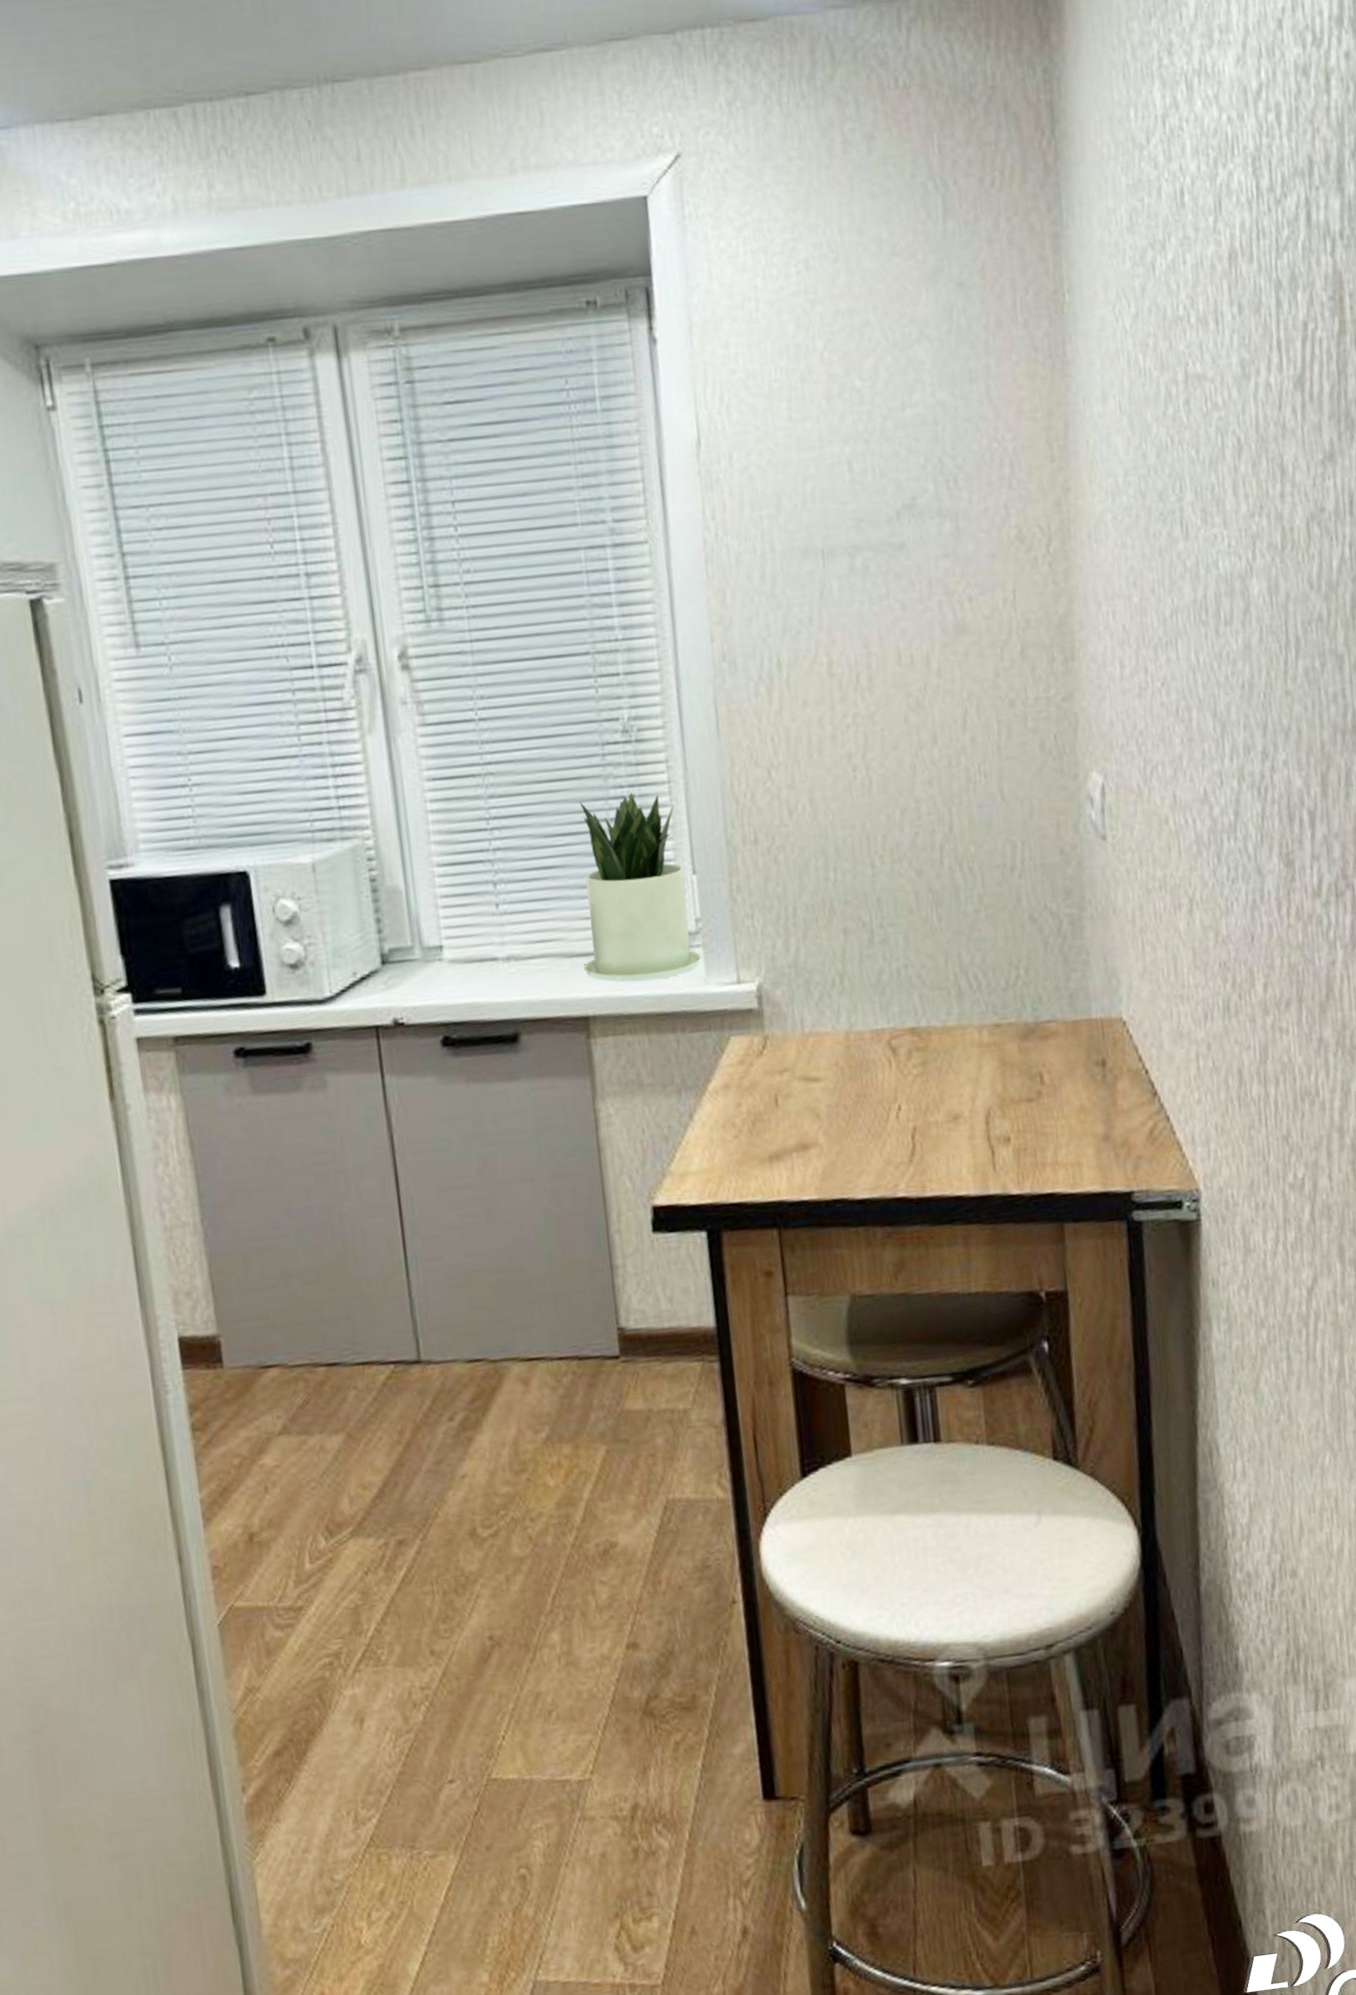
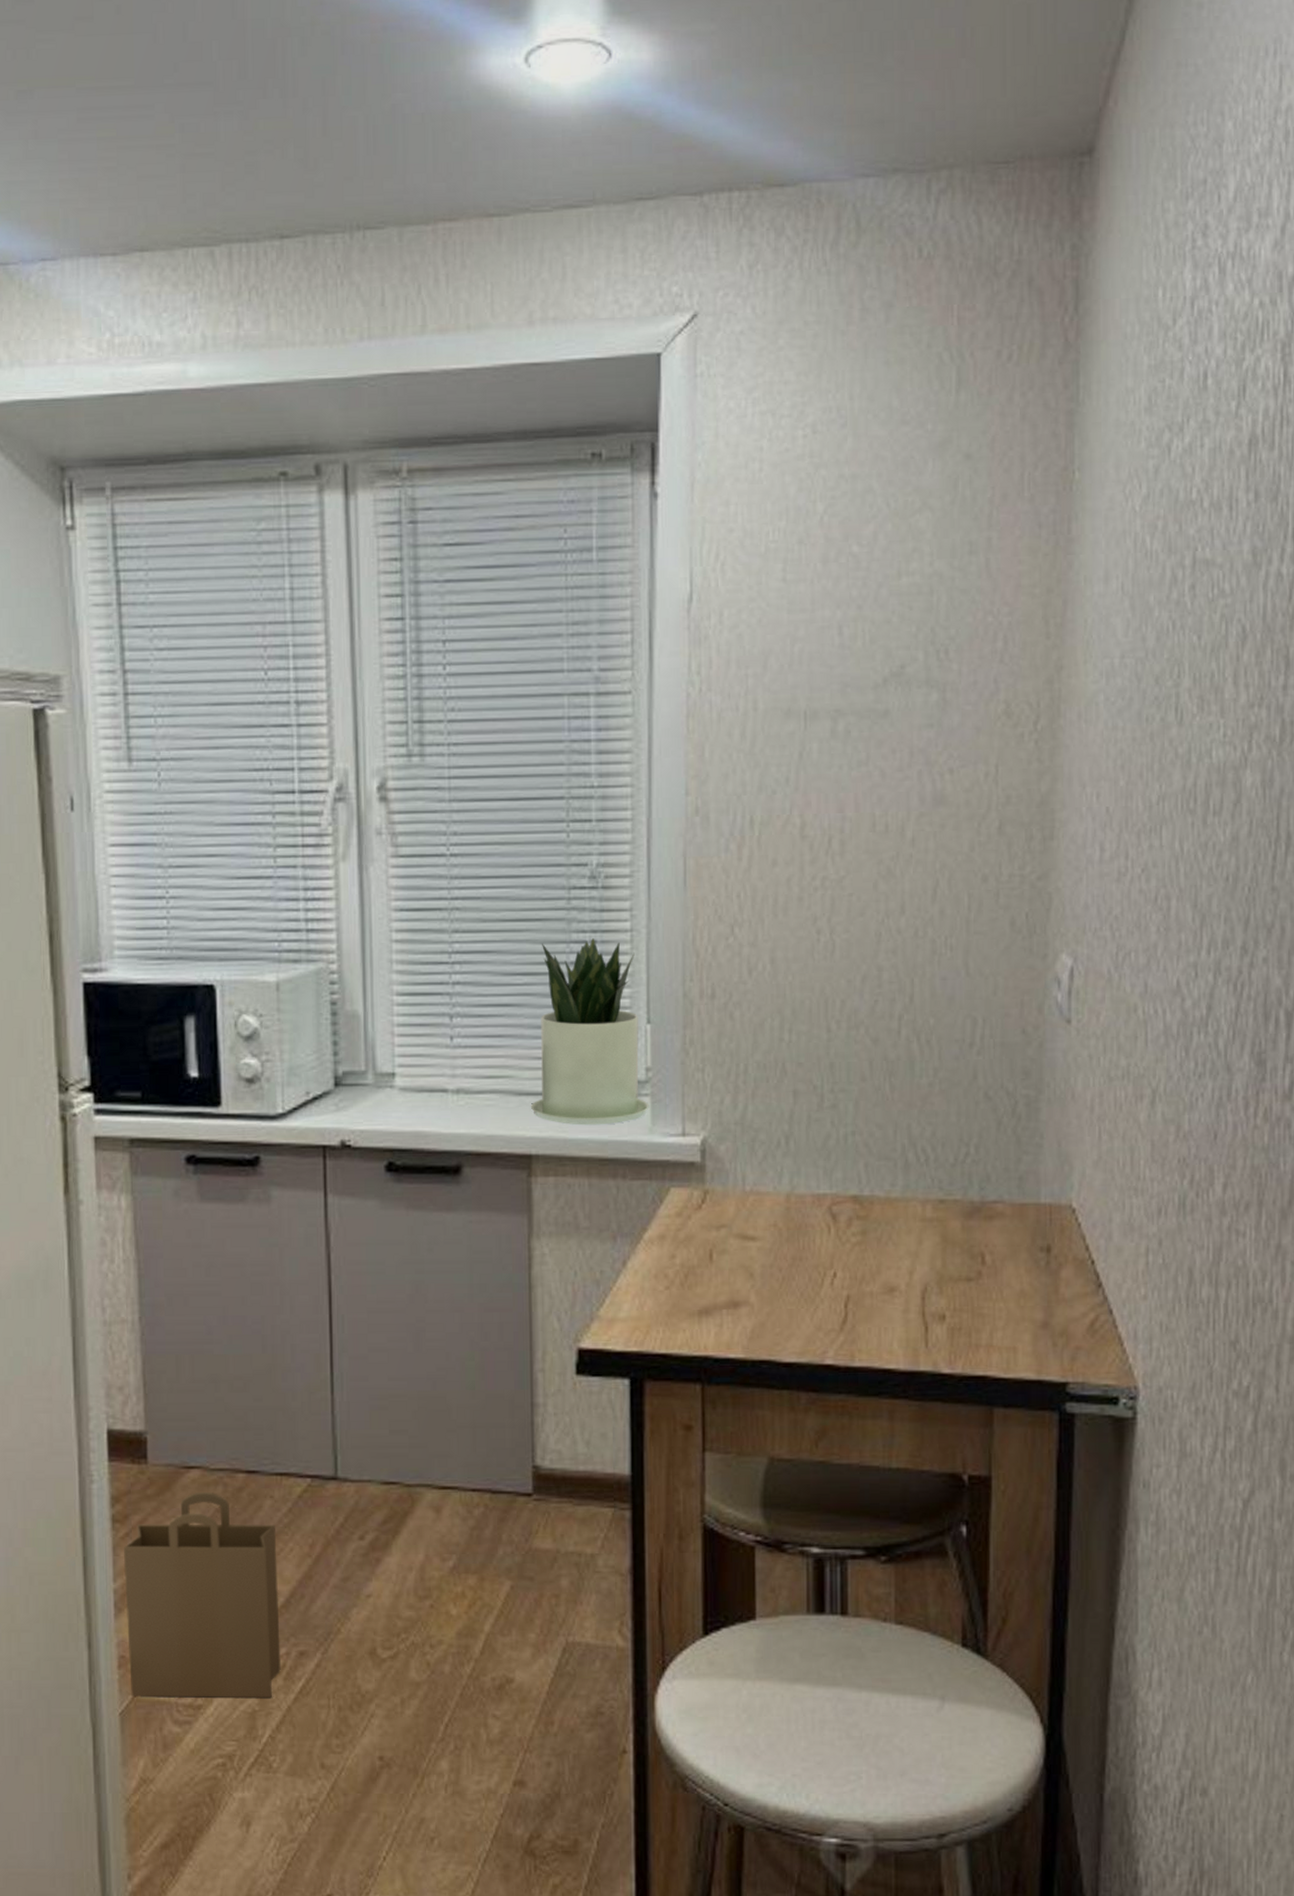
shopping bag: none [207,1389,381,1607] -> present [123,1492,281,1699]

